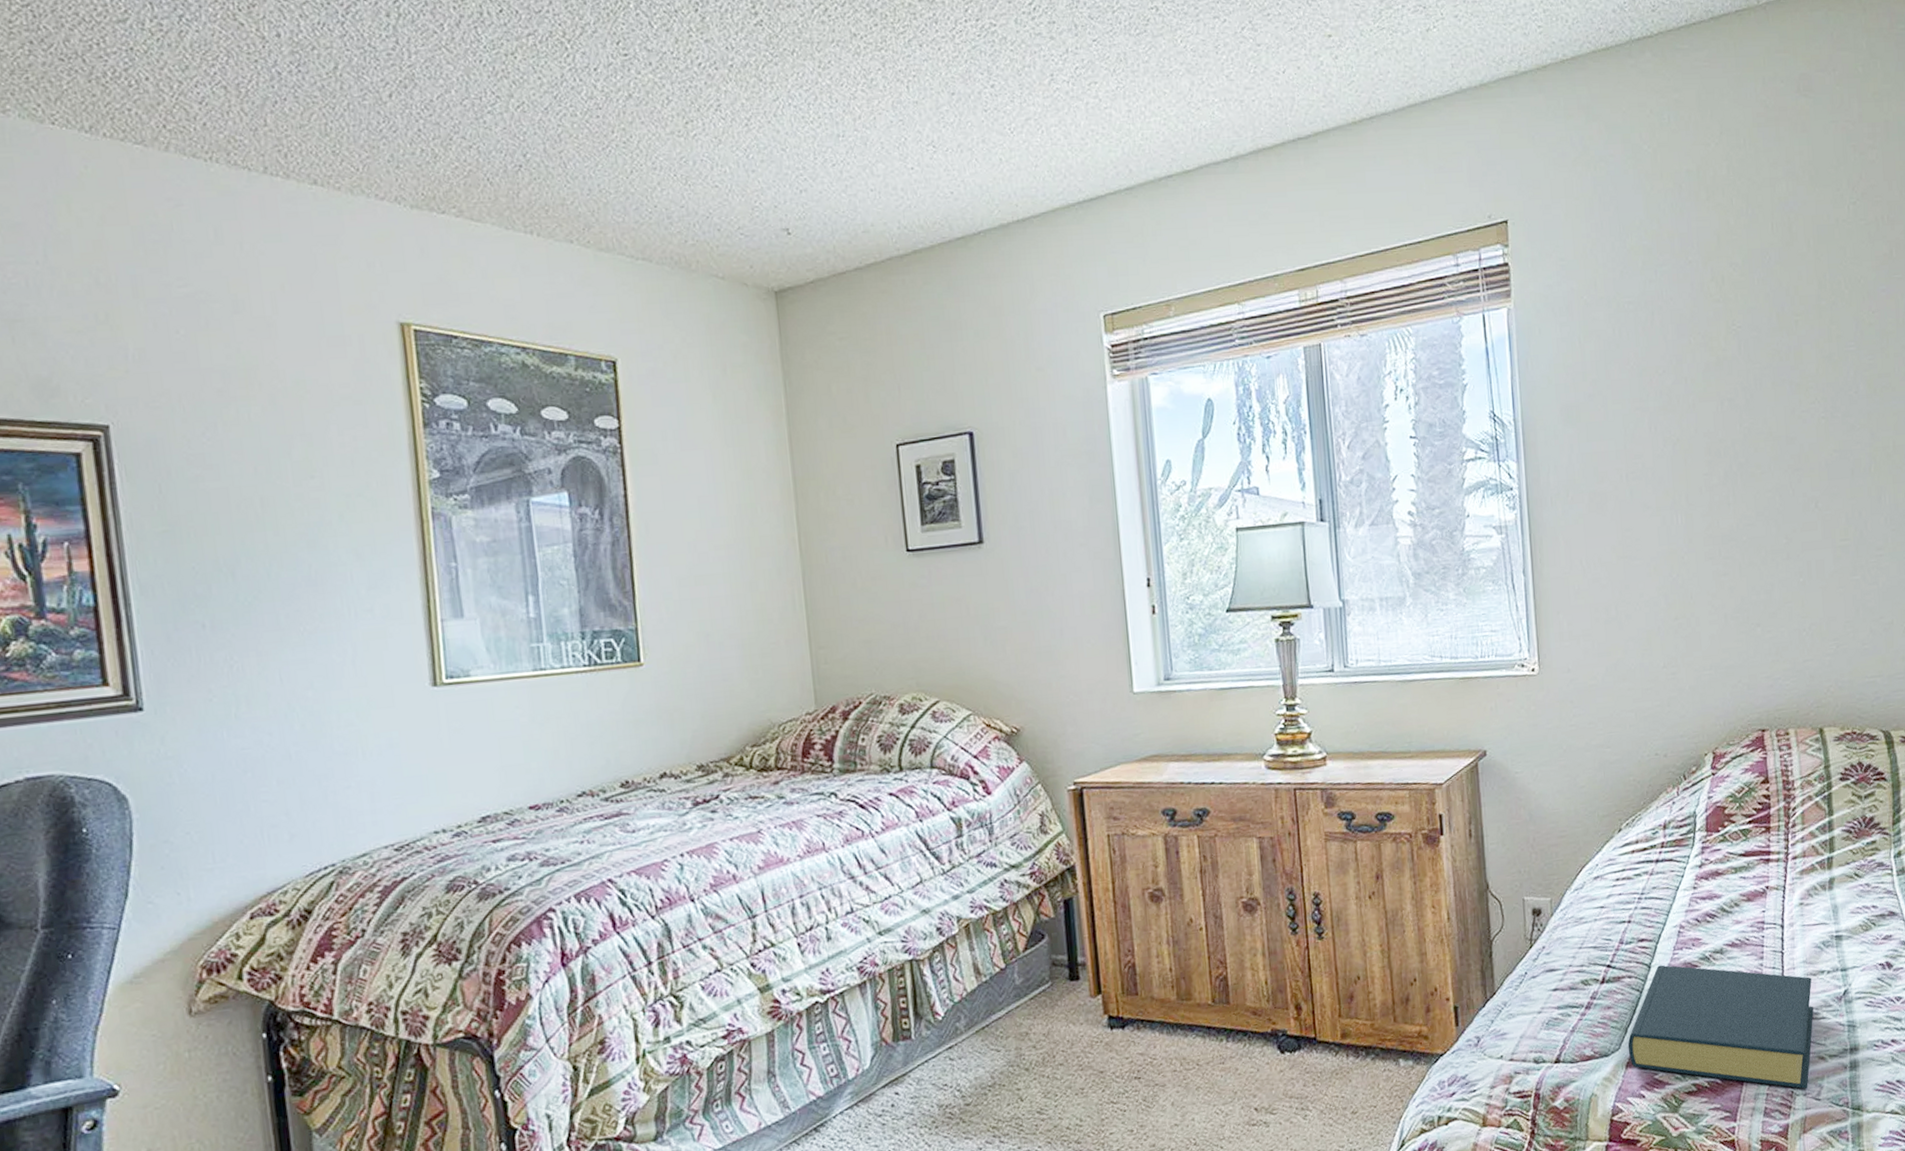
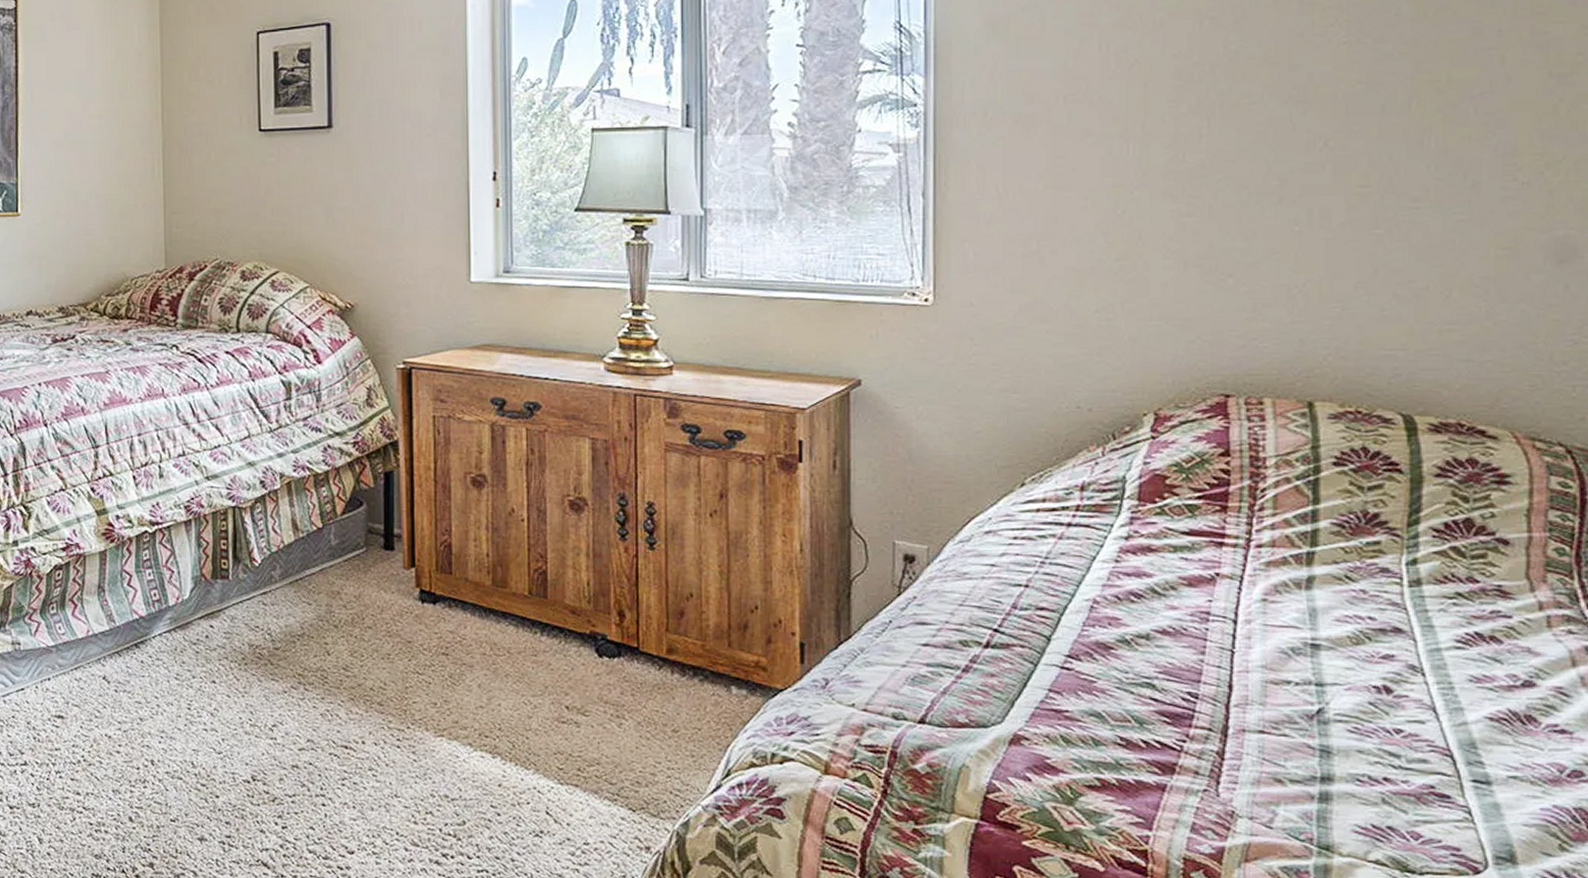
hardback book: present [1627,964,1814,1089] -> none [1013,639,1273,811]

